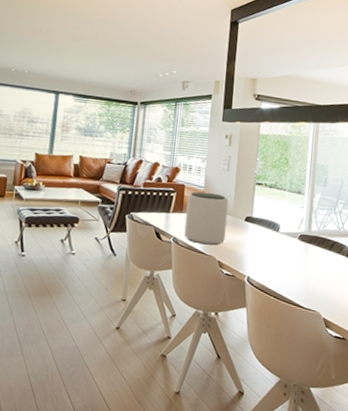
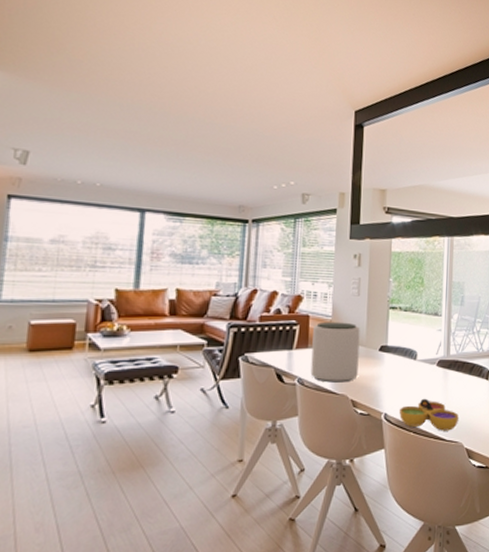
decorative bowl: none [261,267,317,300] -> present [400,398,459,431]

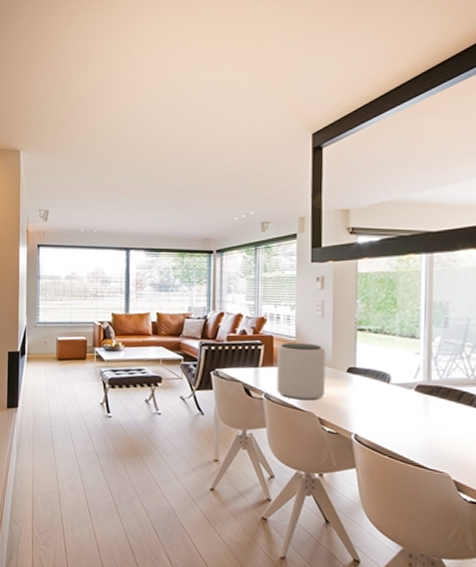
decorative bowl: present [400,398,459,431] -> none [372,423,444,460]

